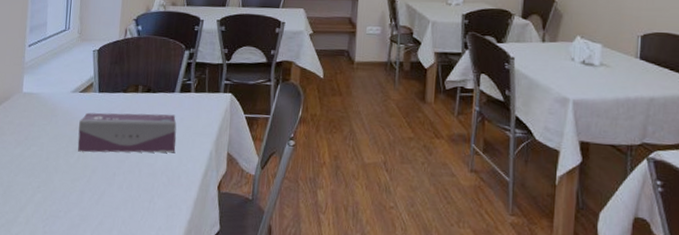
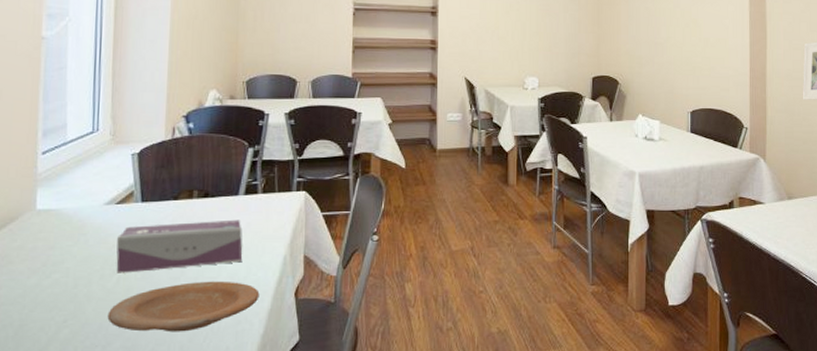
plate: none [69,166,188,209] -> present [107,281,260,332]

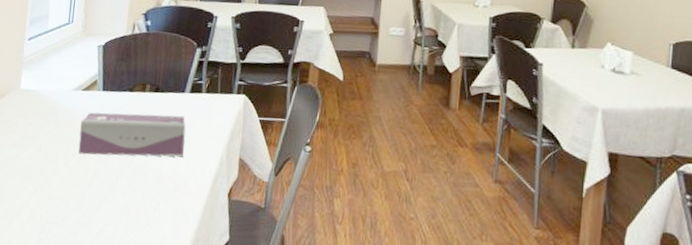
plate: present [107,281,260,332] -> none [68,170,197,216]

